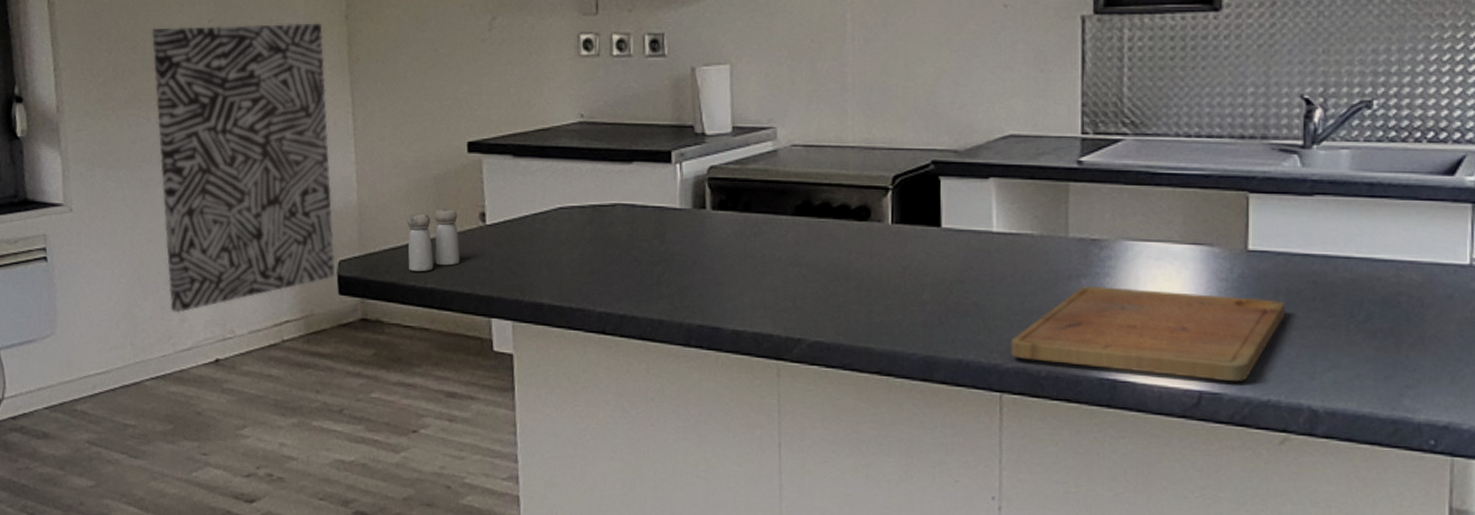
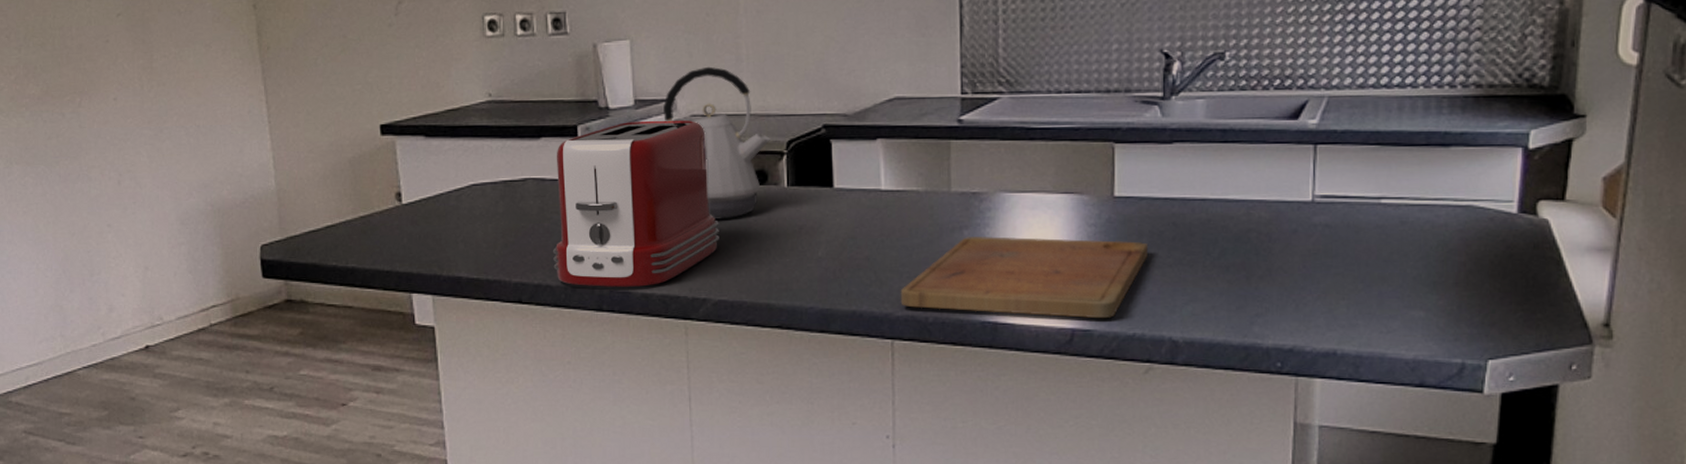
wall art: present [151,23,336,314] -> none [60,13,258,304]
salt and pepper shaker: present [406,209,460,271] -> none [325,190,378,252]
toaster: none [640,148,817,323] -> present [553,120,719,287]
kettle: none [762,95,875,256] -> present [663,66,770,220]

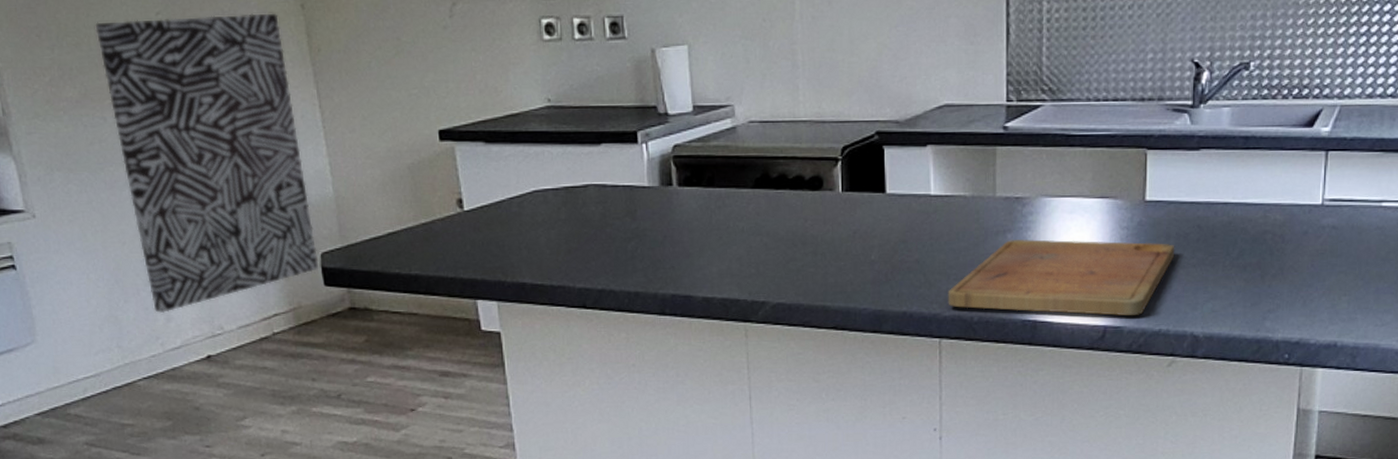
wall art: none [60,13,258,304] -> present [95,13,319,314]
toaster: present [553,120,719,287] -> none [616,126,777,292]
kettle: present [663,66,770,220] -> none [722,72,826,225]

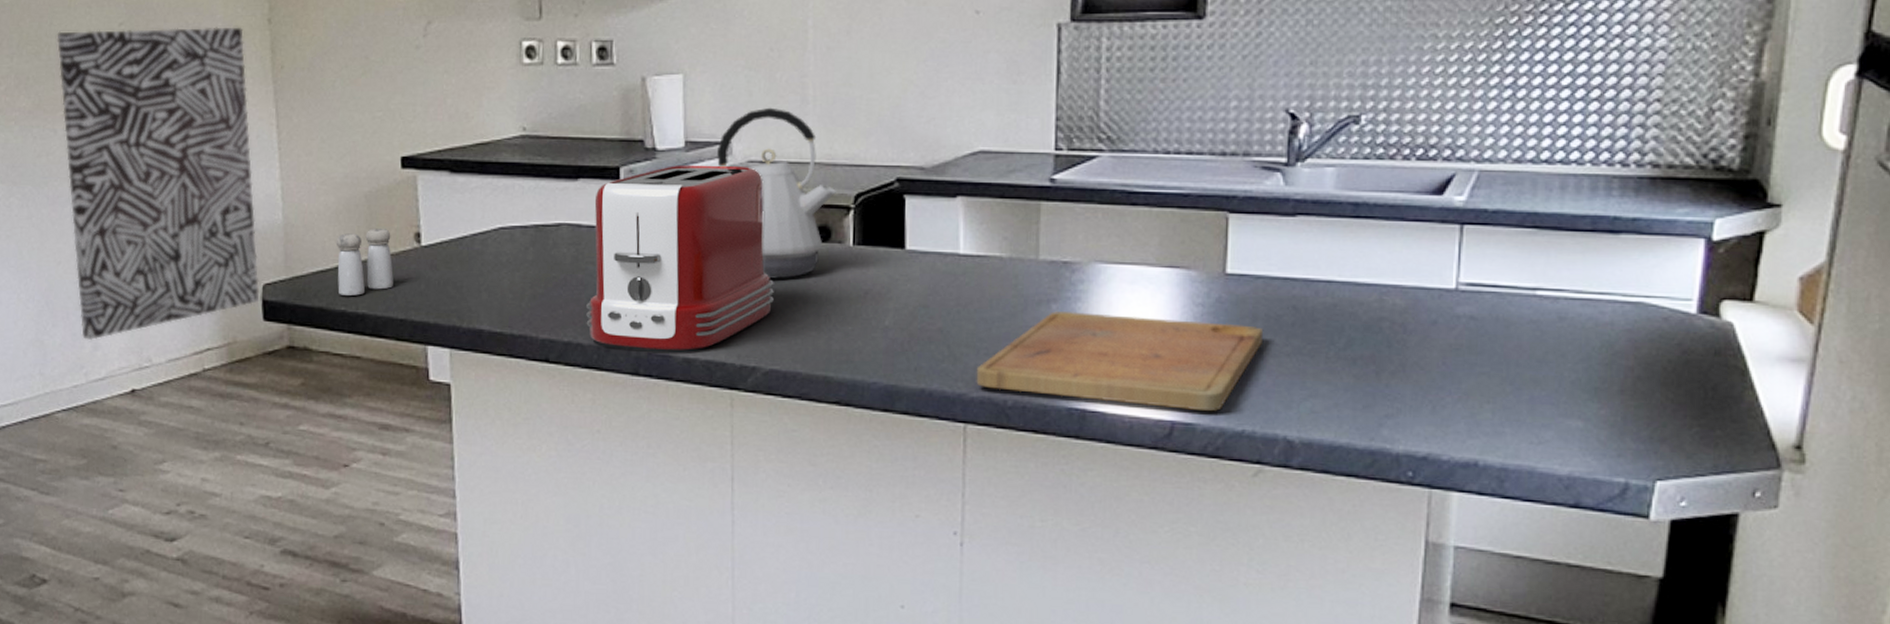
salt and pepper shaker: none [385,197,441,259] -> present [336,229,393,296]
toaster: none [616,126,777,292] -> present [586,164,774,350]
kettle: none [722,72,826,225] -> present [717,107,836,279]

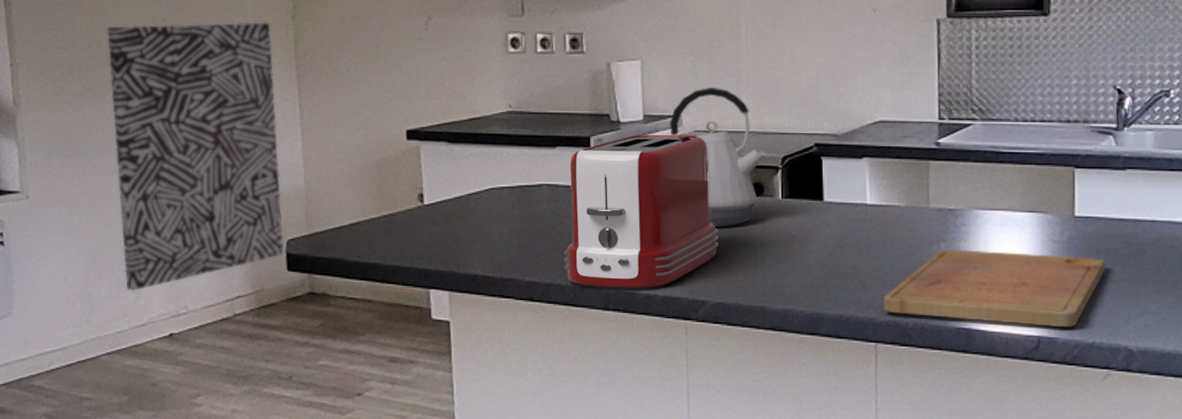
salt and pepper shaker: present [336,229,393,296] -> none [350,191,400,248]

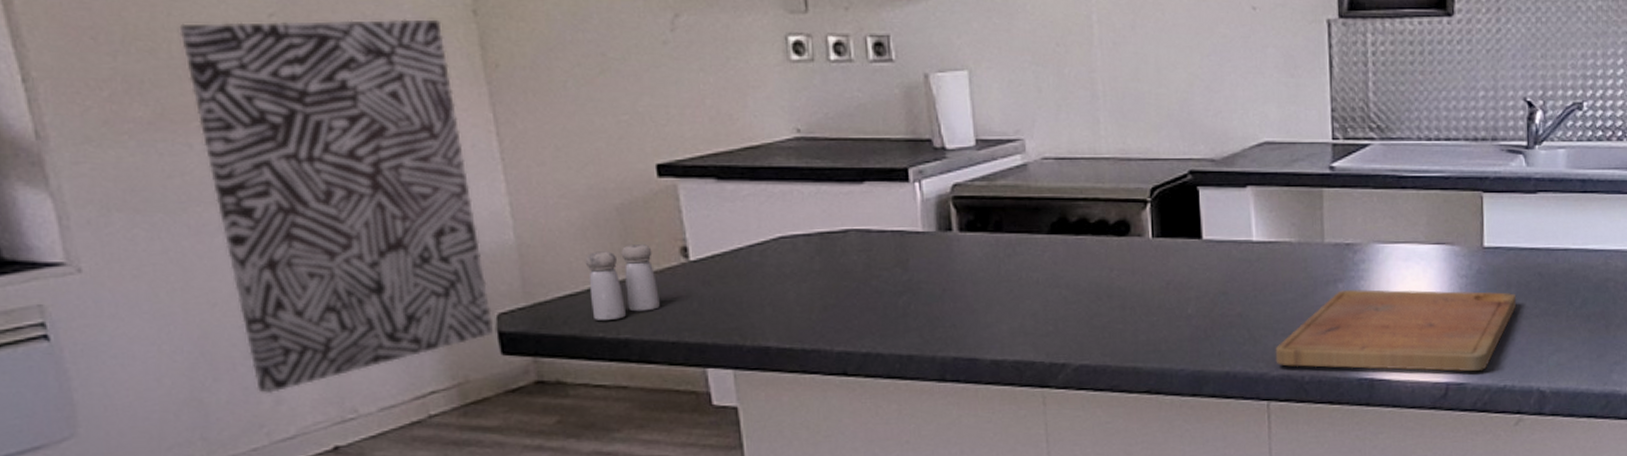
salt and pepper shaker: none [350,191,400,248] -> present [584,244,660,320]
toaster: present [564,134,719,288] -> none [883,163,1078,354]
kettle: present [670,87,767,227] -> none [1010,103,1132,275]

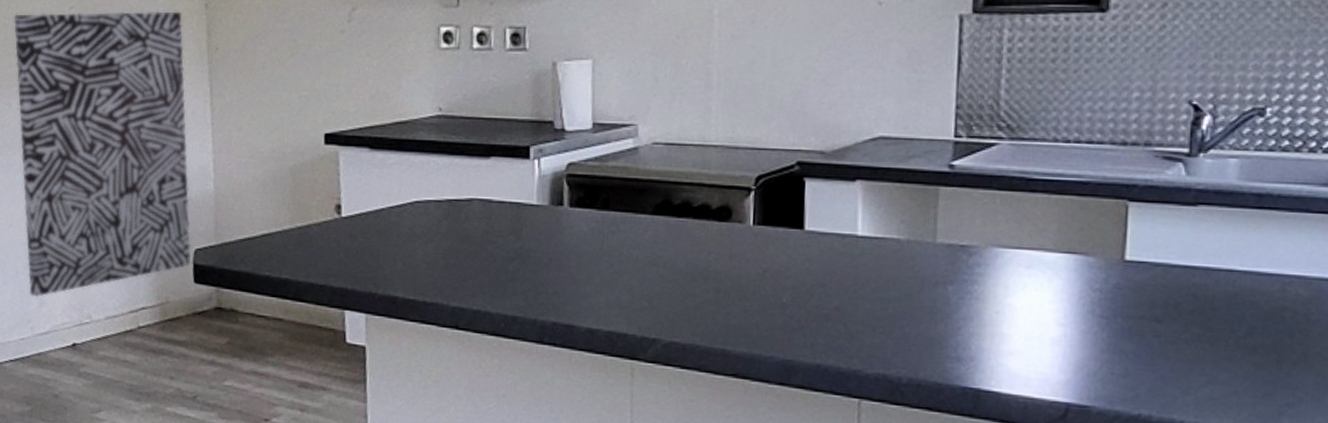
salt and pepper shaker: present [584,244,660,320] -> none [262,200,315,262]
cutting board: present [1275,290,1517,372] -> none [871,293,1162,395]

